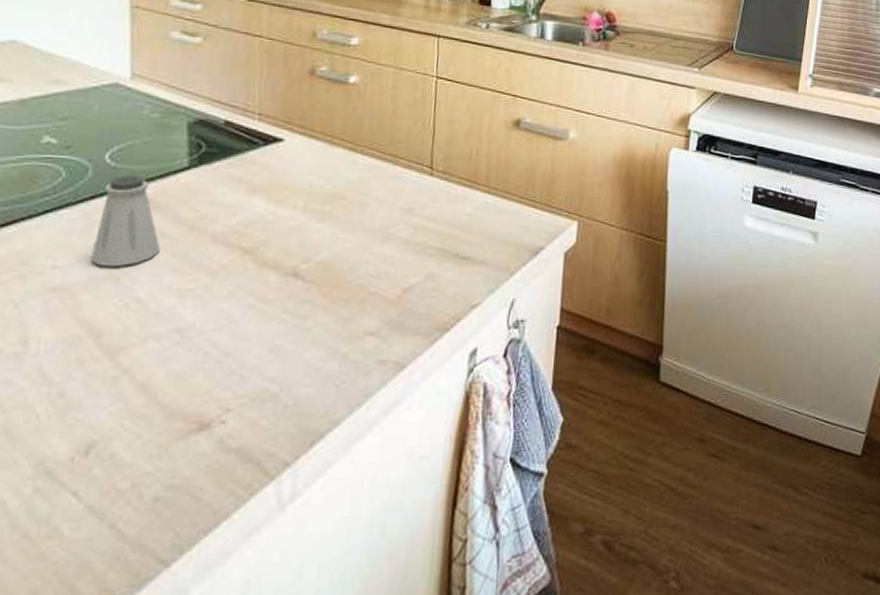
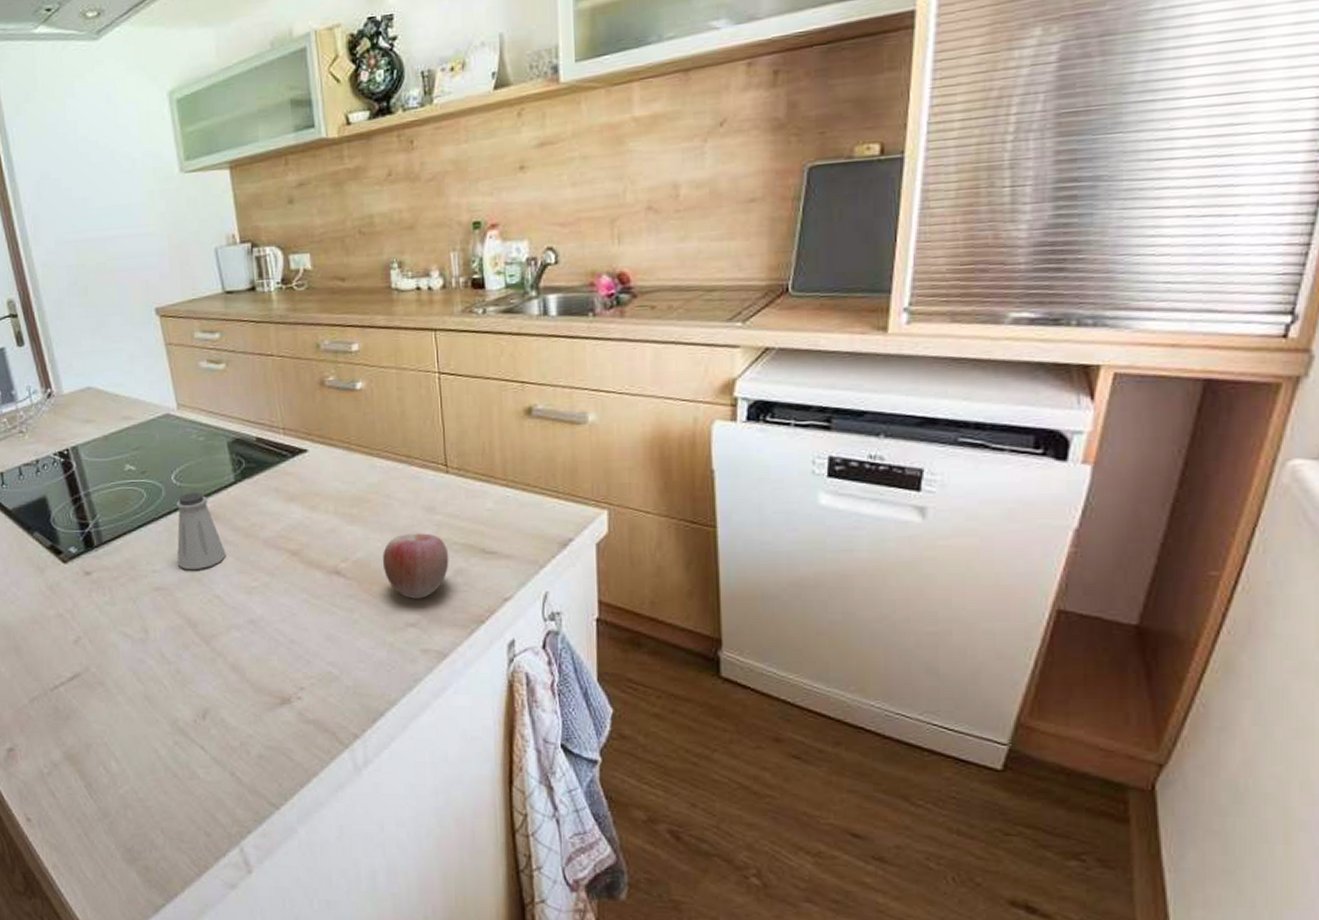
apple: none [348,235,422,305] -> present [382,533,449,599]

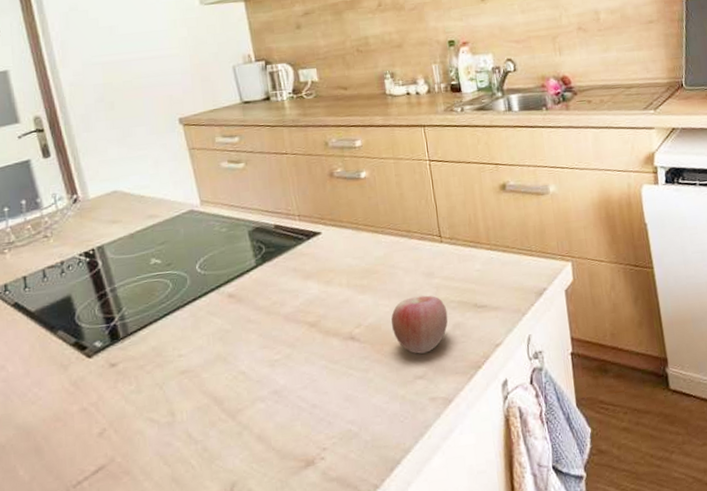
saltshaker: present [176,491,226,569] -> none [201,277,250,351]

